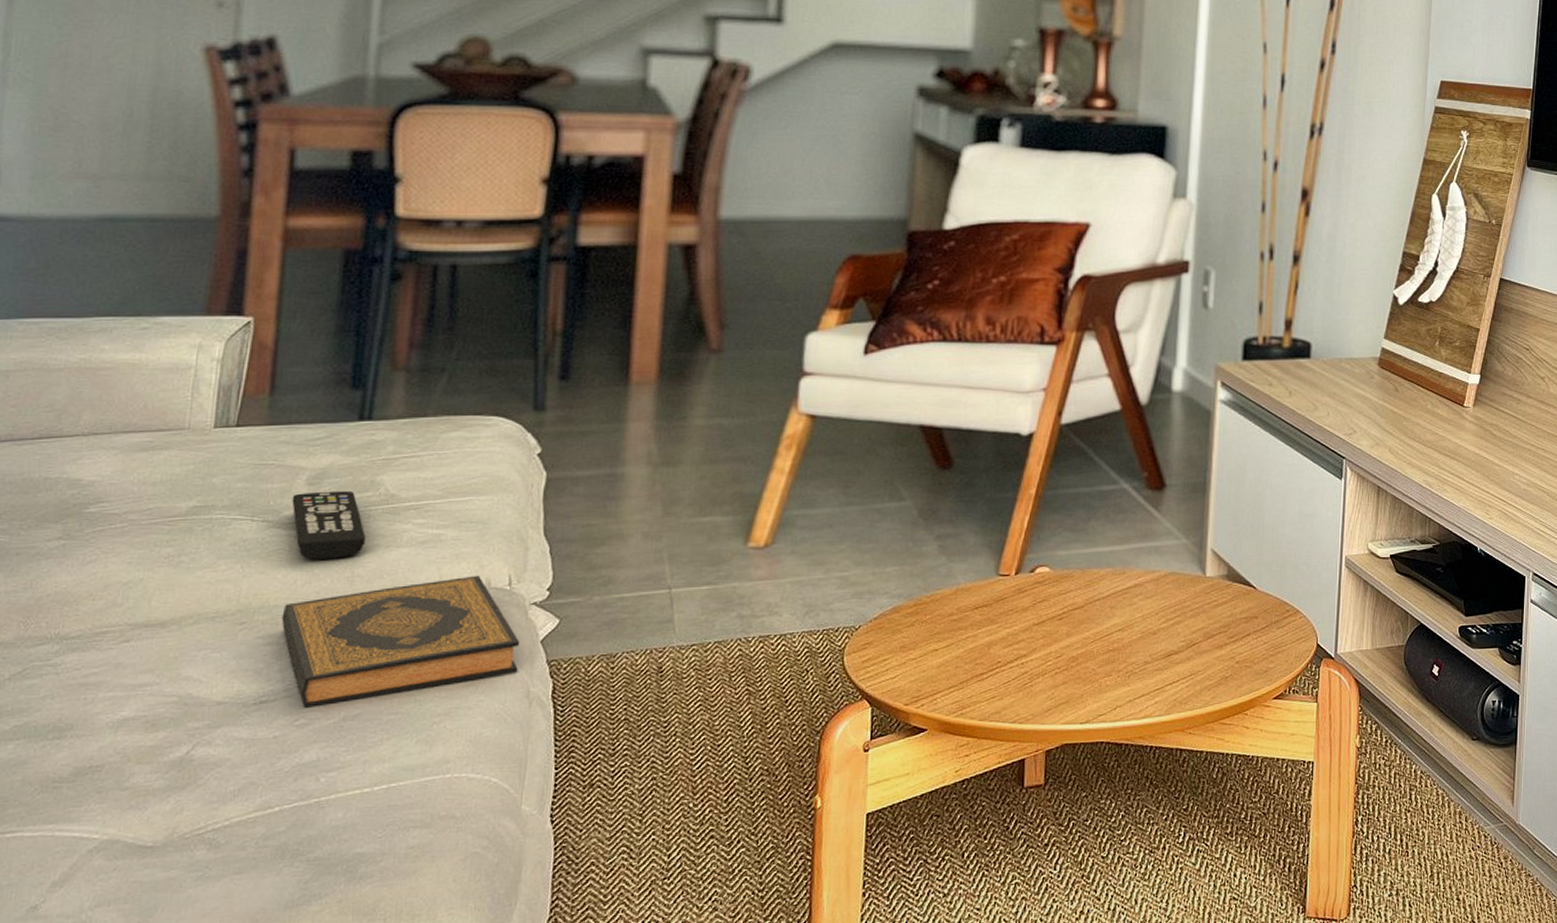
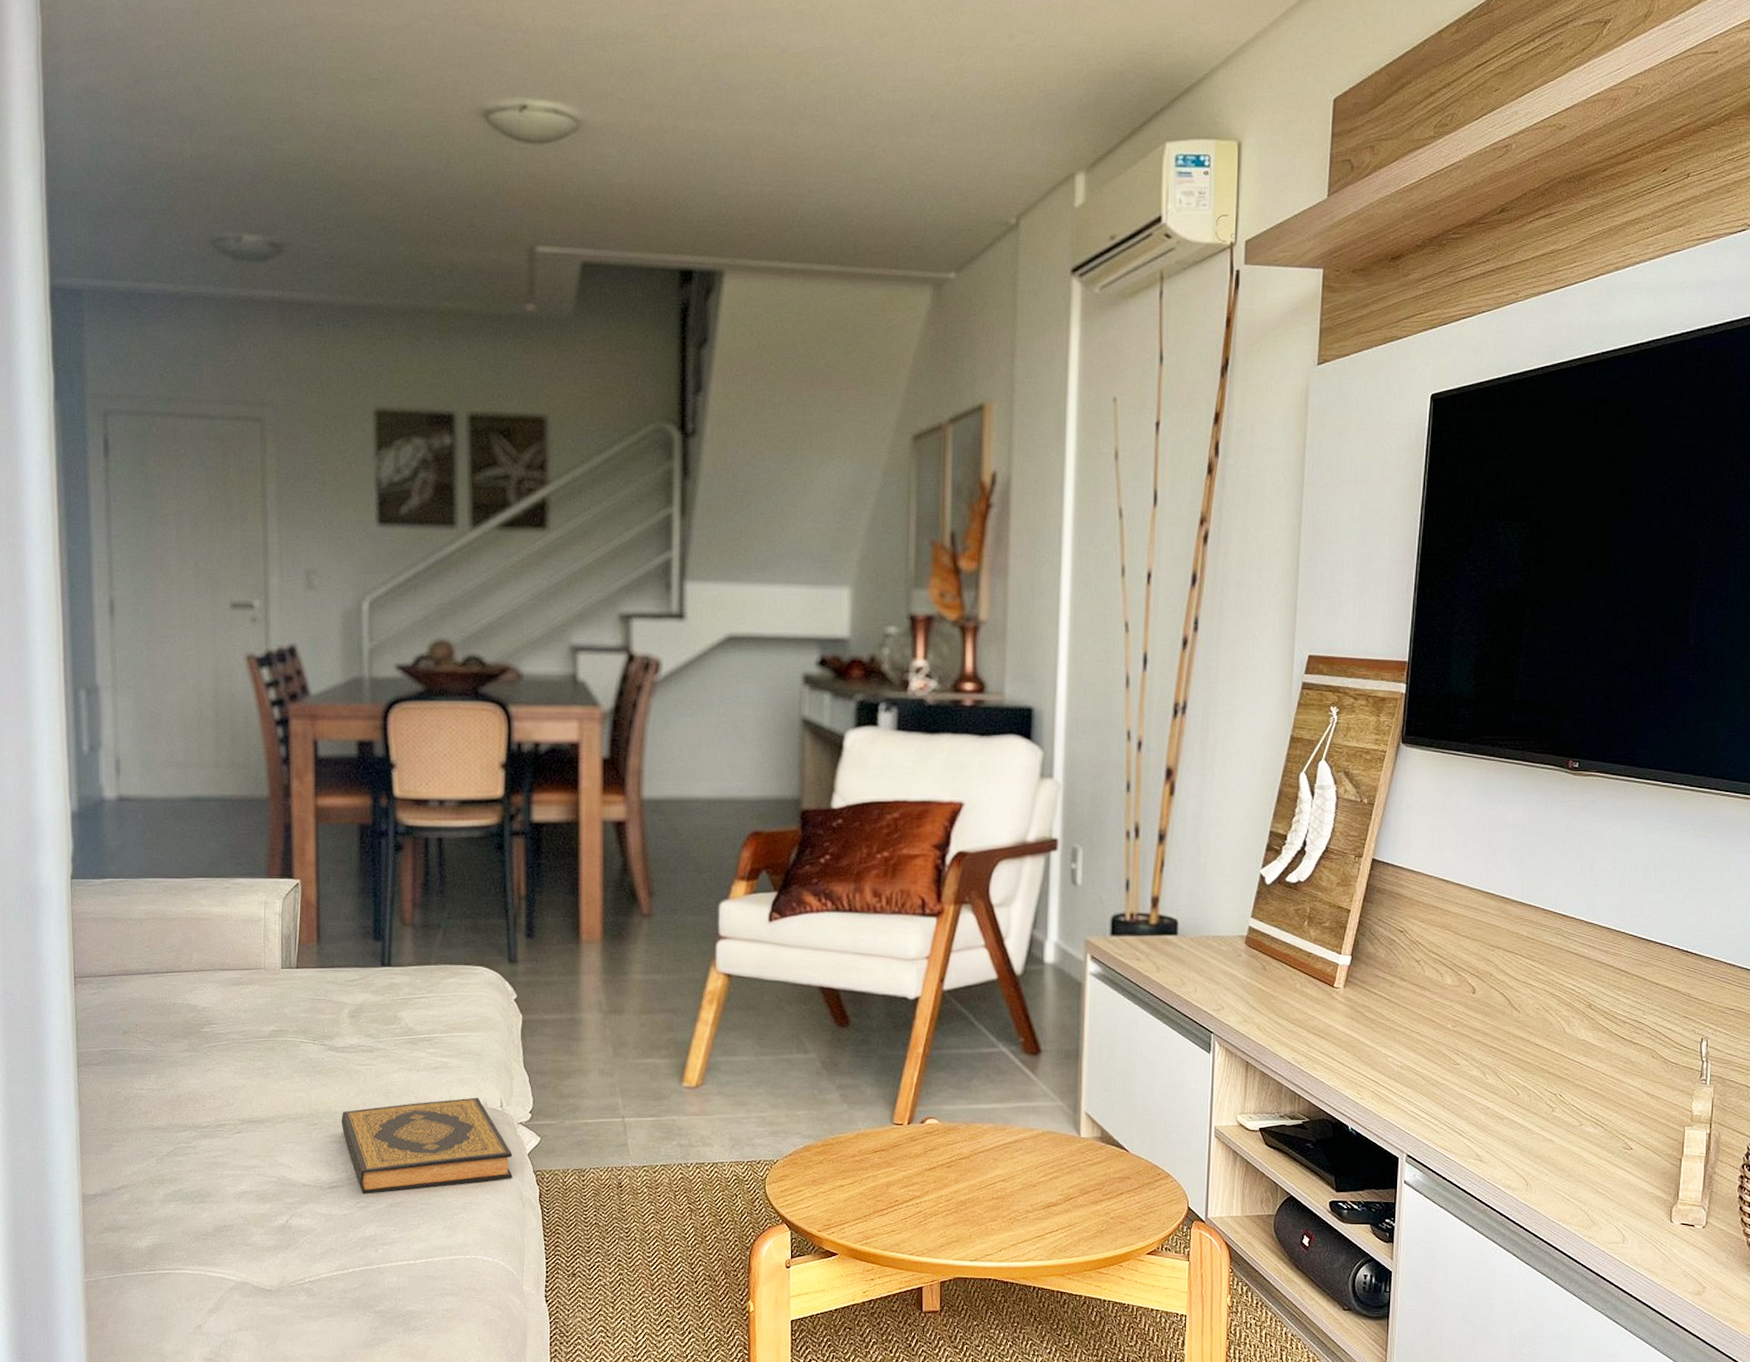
remote control: present [291,490,366,559] -> none [340,1023,394,1077]

